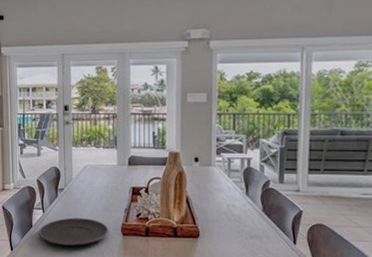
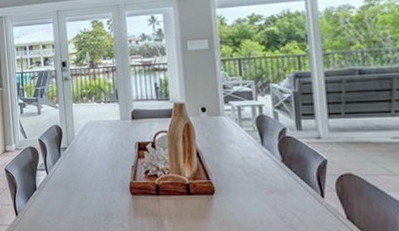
plate: present [39,217,109,246] -> none [43,178,117,208]

